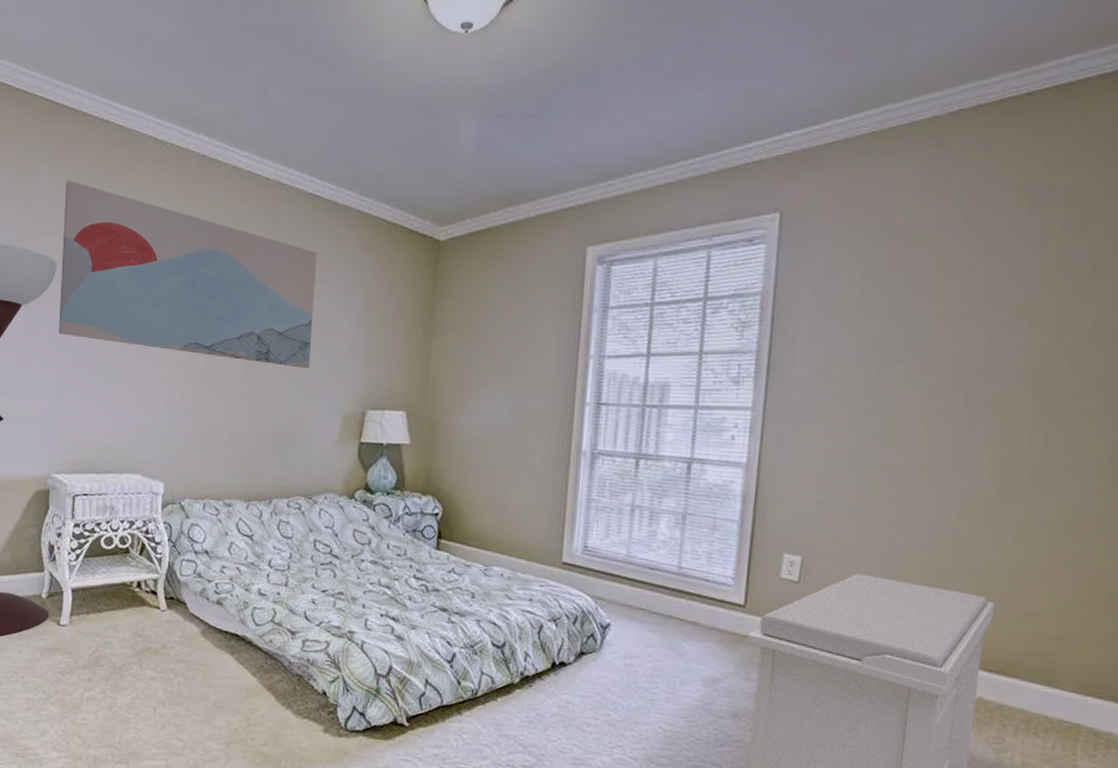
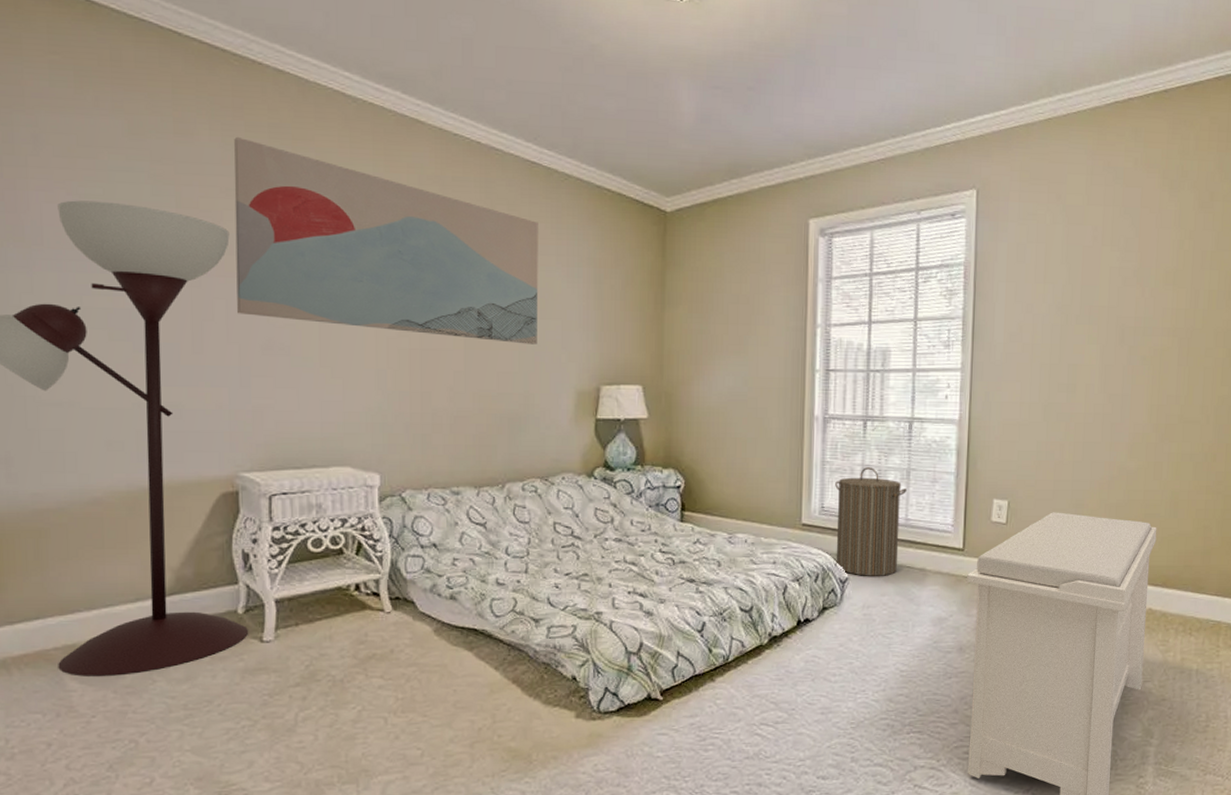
laundry hamper: none [597,508,682,626] -> present [835,467,908,576]

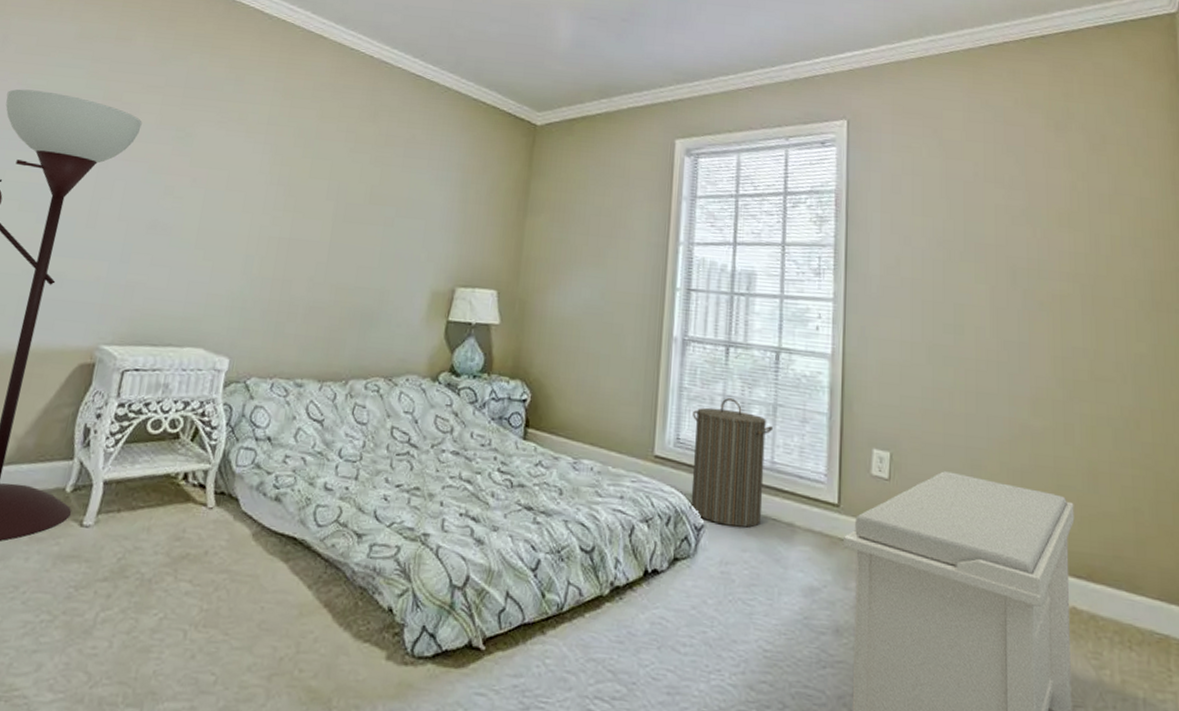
wall art: present [234,136,538,345] -> none [133,43,416,242]

